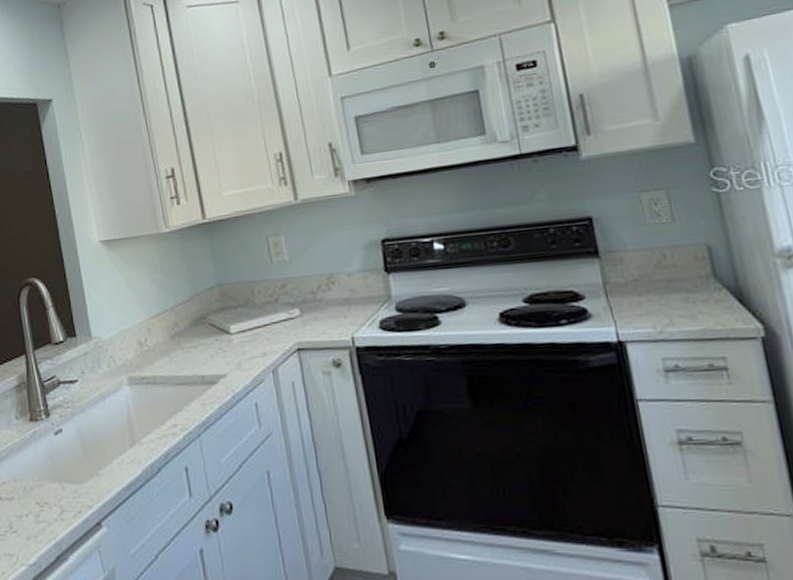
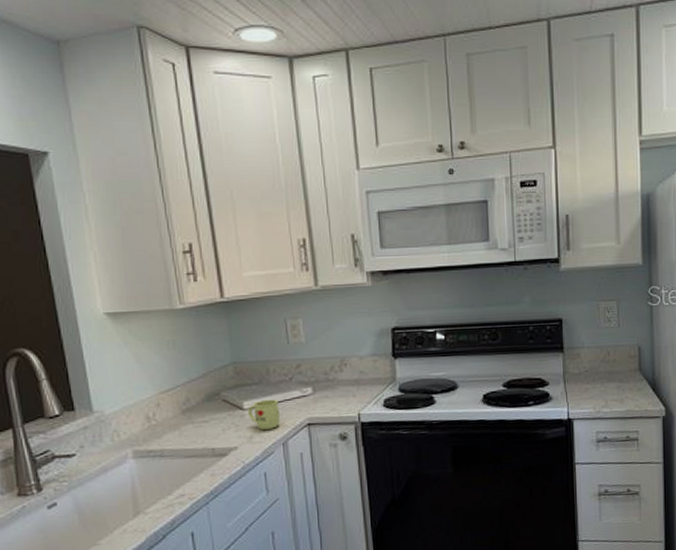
mug: none [235,322,268,356] -> present [248,399,280,430]

